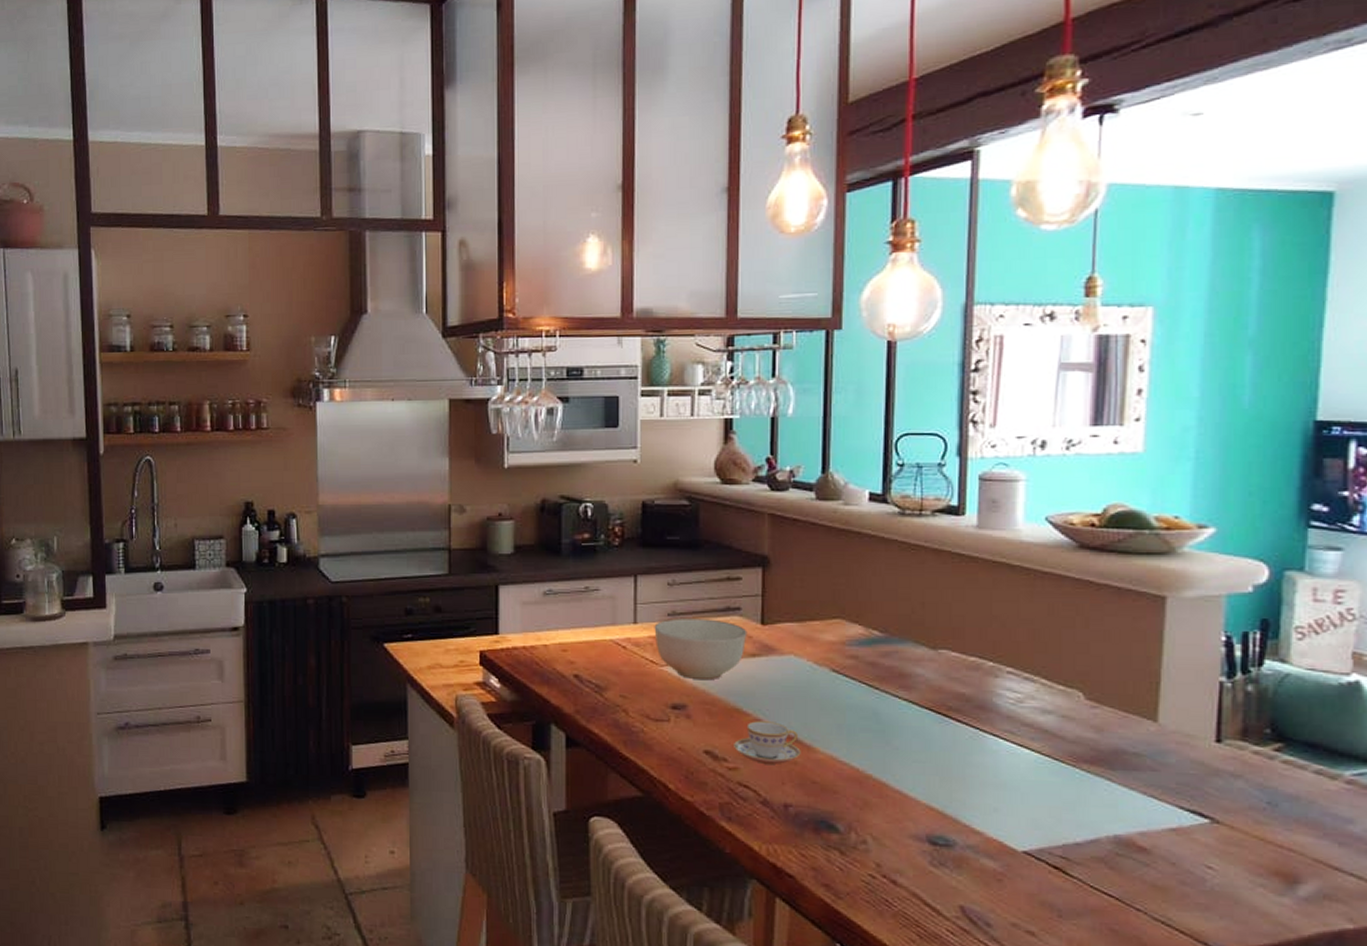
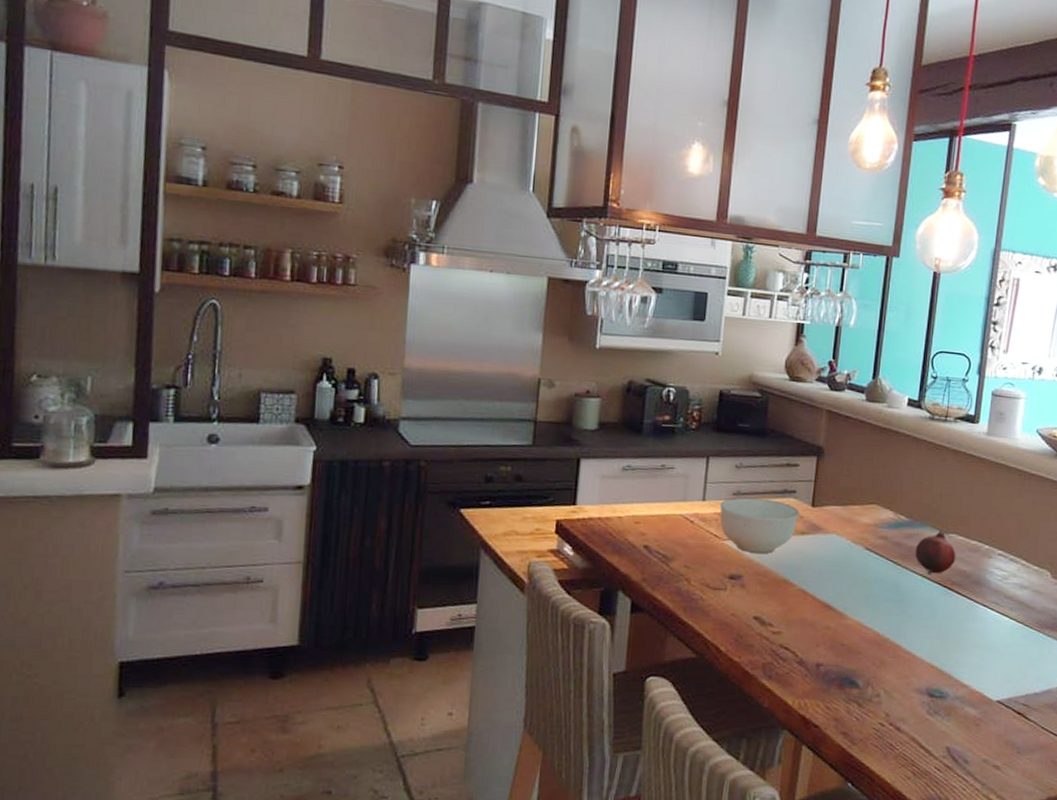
teacup: present [734,721,801,764] -> none [779,591,834,629]
fruit: none [895,644,950,698] -> present [914,529,956,574]

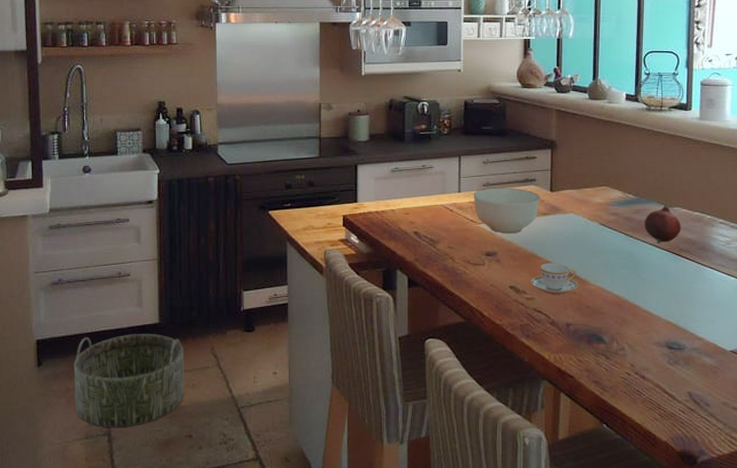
basket: none [168,658,330,781] -> present [74,334,185,428]
teacup: none [779,591,834,629] -> present [531,263,578,294]

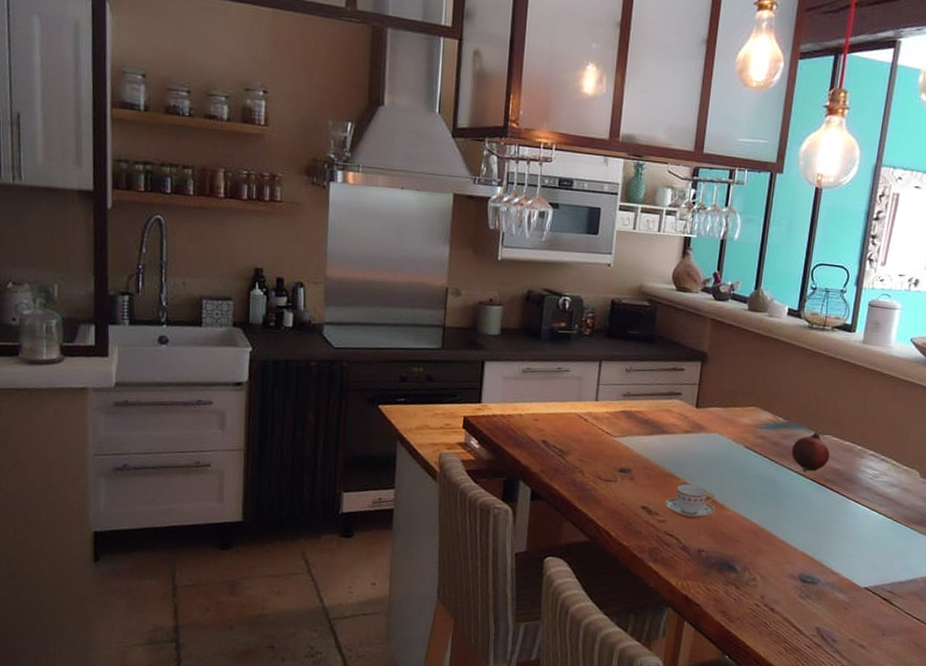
basket: present [74,334,185,428] -> none [137,532,270,635]
bowl: present [473,188,541,234] -> none [611,398,685,450]

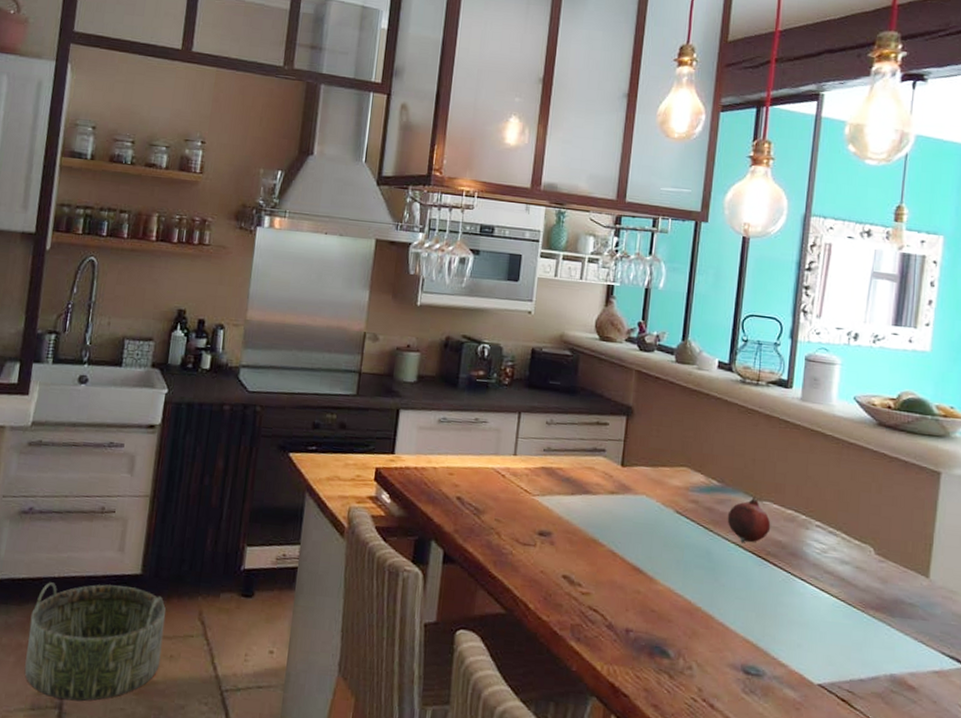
basket: none [137,532,270,635] -> present [24,582,167,701]
teacup: present [665,484,715,519] -> none [588,552,644,593]

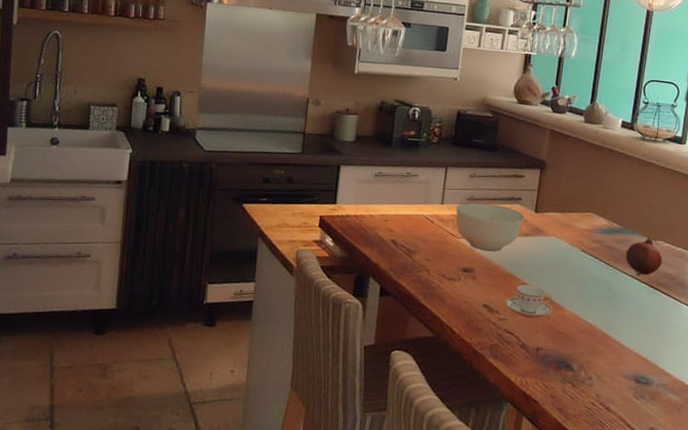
basket: present [24,582,167,701] -> none [18,316,140,414]
bowl: none [530,454,609,512] -> present [456,202,525,252]
teacup: none [588,552,644,593] -> present [505,284,553,318]

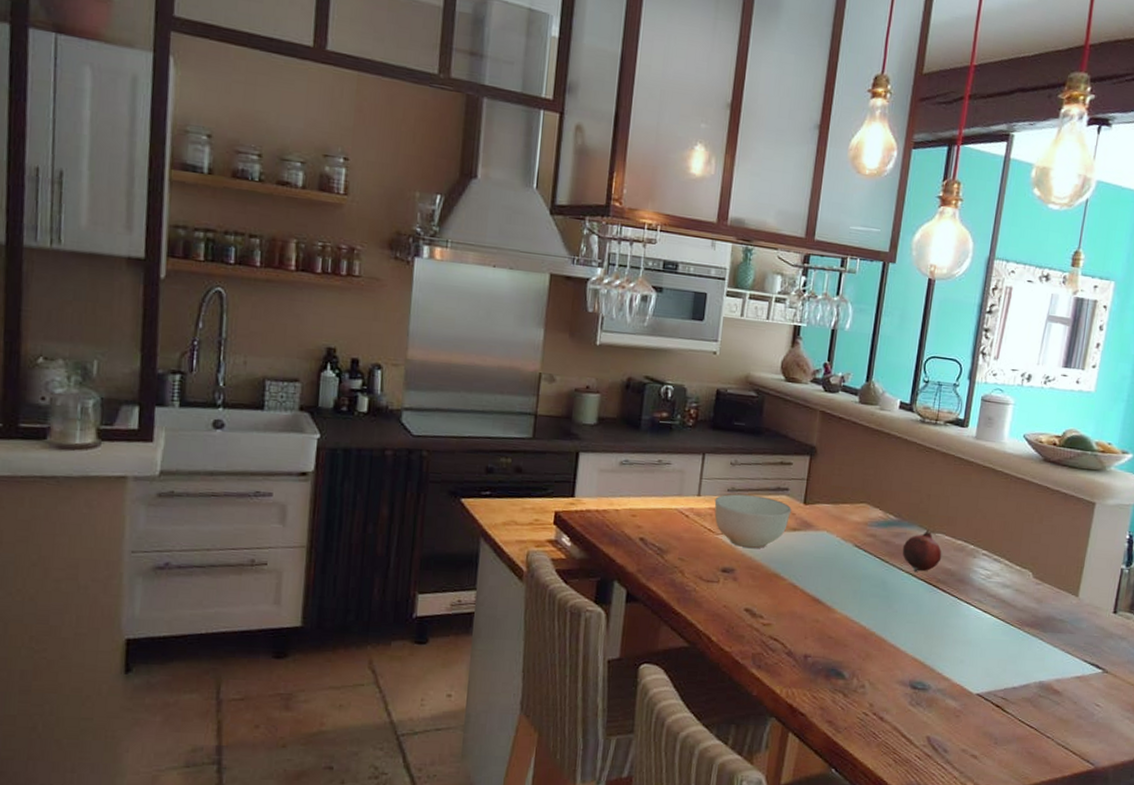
teacup: present [505,284,553,318] -> none [770,585,823,622]

